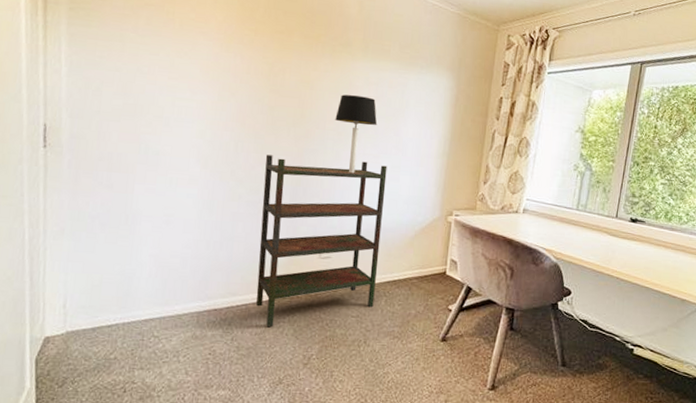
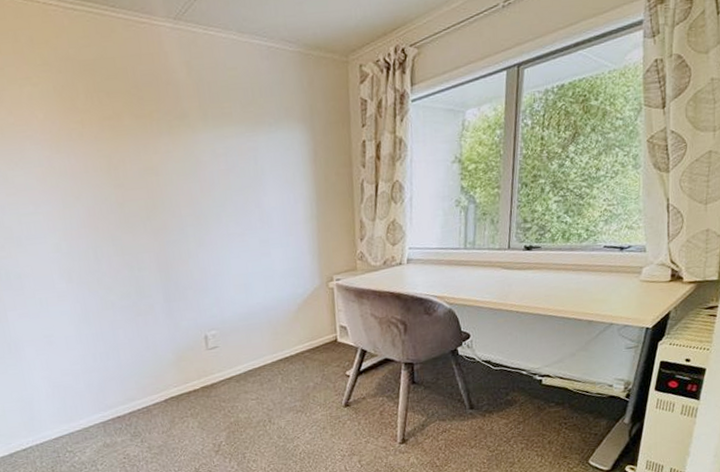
bookshelf: present [256,155,387,328] -> none [127,242,271,425]
table lamp: present [335,94,378,174] -> none [189,171,236,258]

